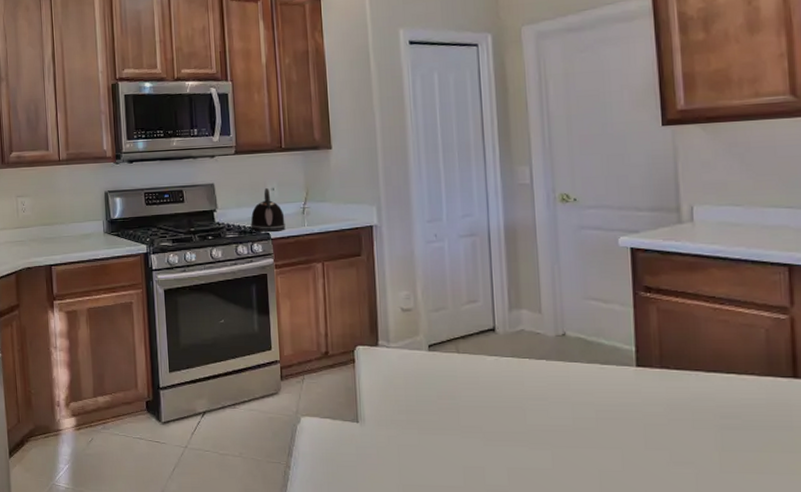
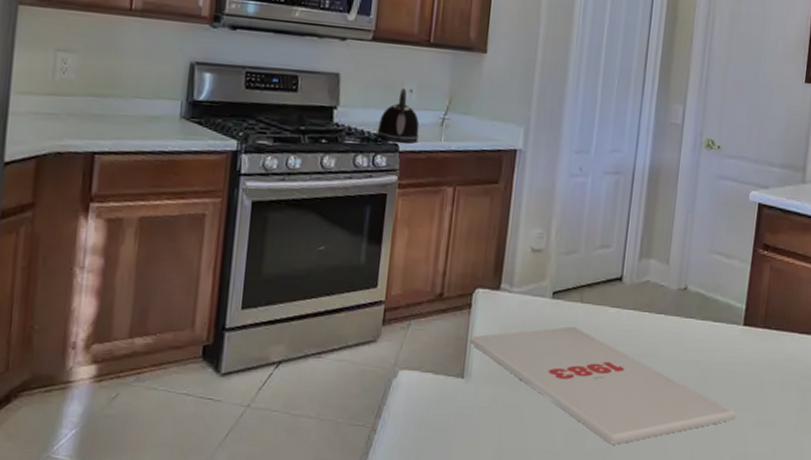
magazine: none [357,375,645,482] -> present [469,327,736,445]

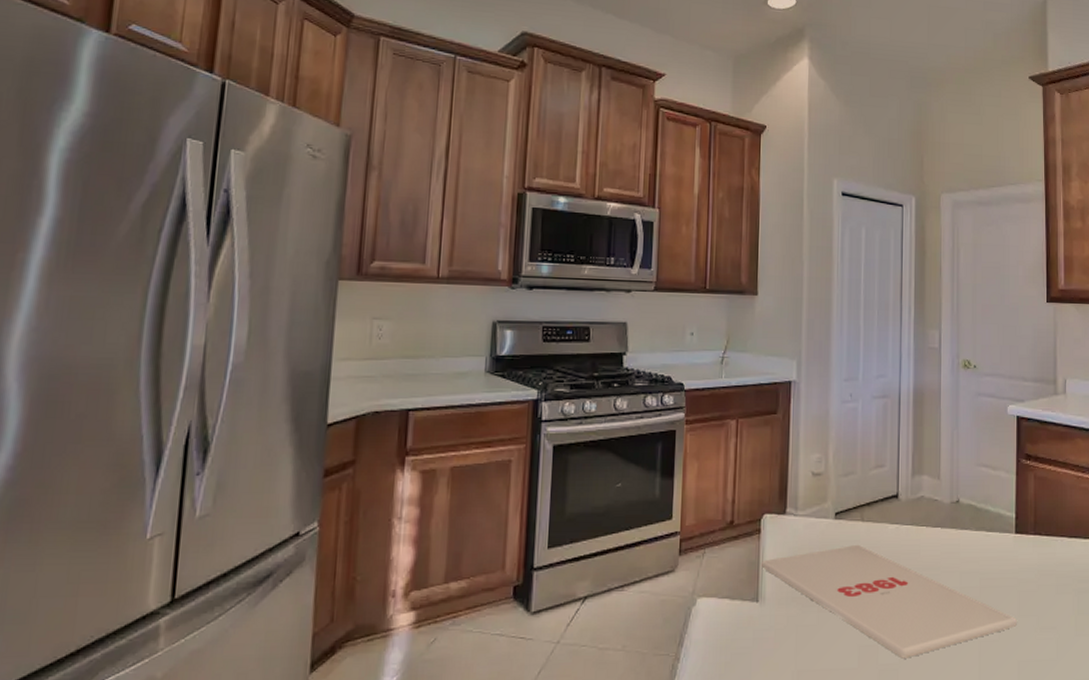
kettle: present [376,89,420,144] -> none [663,332,702,382]

